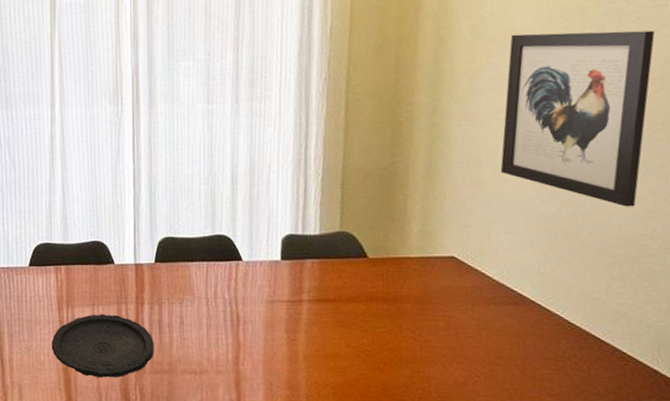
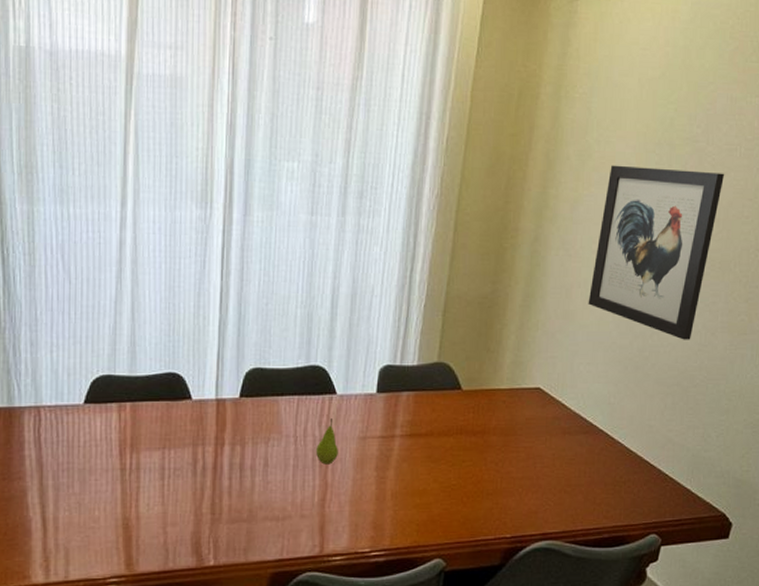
plate: present [51,314,154,378] -> none [109,458,233,532]
fruit: none [227,283,248,325] -> present [316,418,338,465]

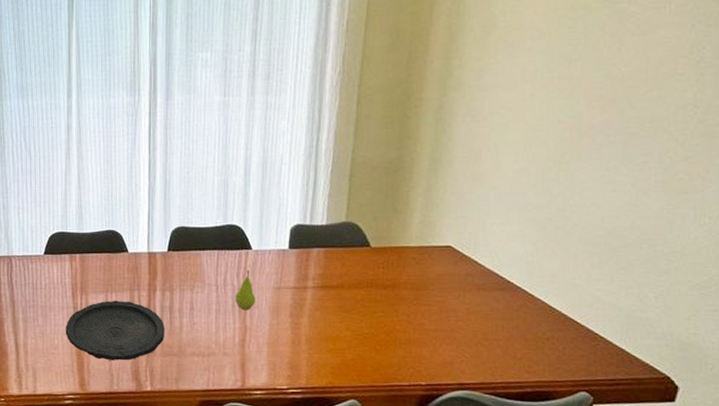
plate: none [109,458,233,532] -> present [65,300,165,361]
wall art: present [588,165,725,340] -> none [499,31,652,200]

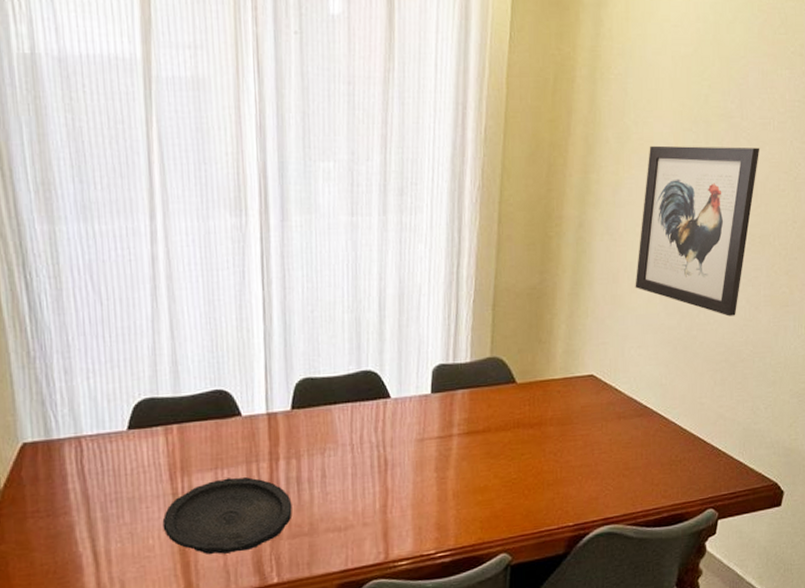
fruit: present [236,270,255,310] -> none [374,423,397,470]
wall art: none [499,31,652,200] -> present [635,145,760,317]

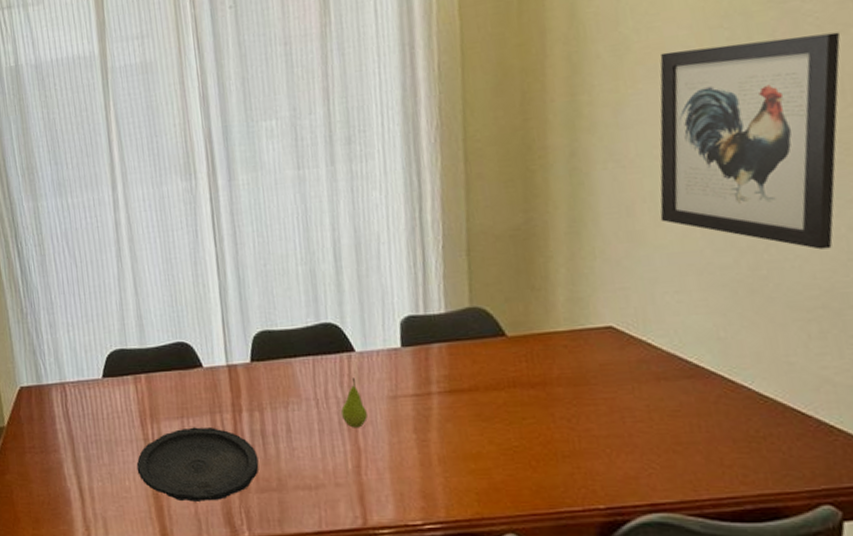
fruit: none [374,423,397,470] -> present [341,378,367,428]

